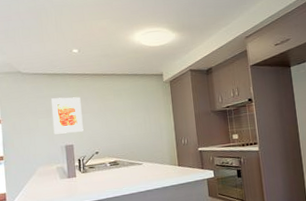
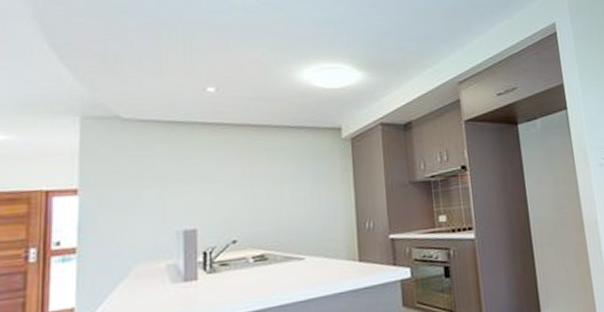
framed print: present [51,97,84,135] -> none [165,157,215,213]

